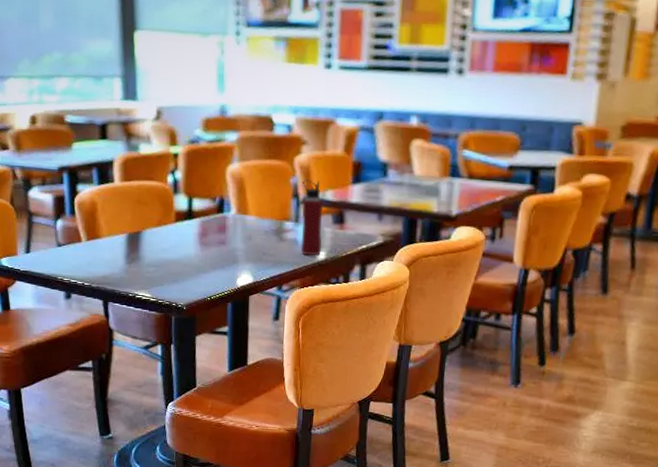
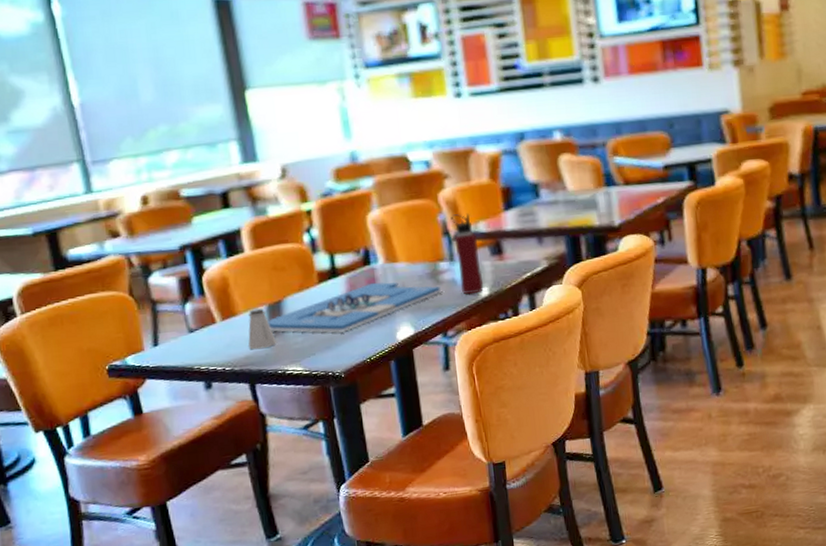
saltshaker: none [107,235,131,272] -> present [248,308,276,350]
board game: none [126,229,284,270] -> present [268,281,442,333]

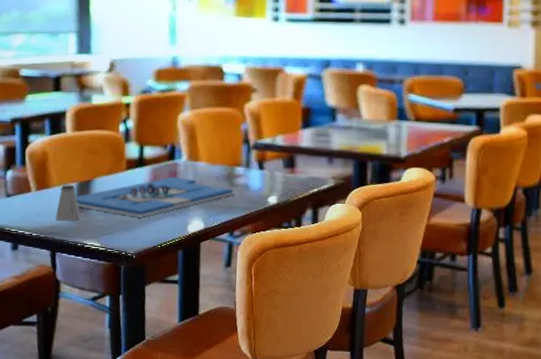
water bottle: present [450,213,484,295] -> none [252,125,274,201]

